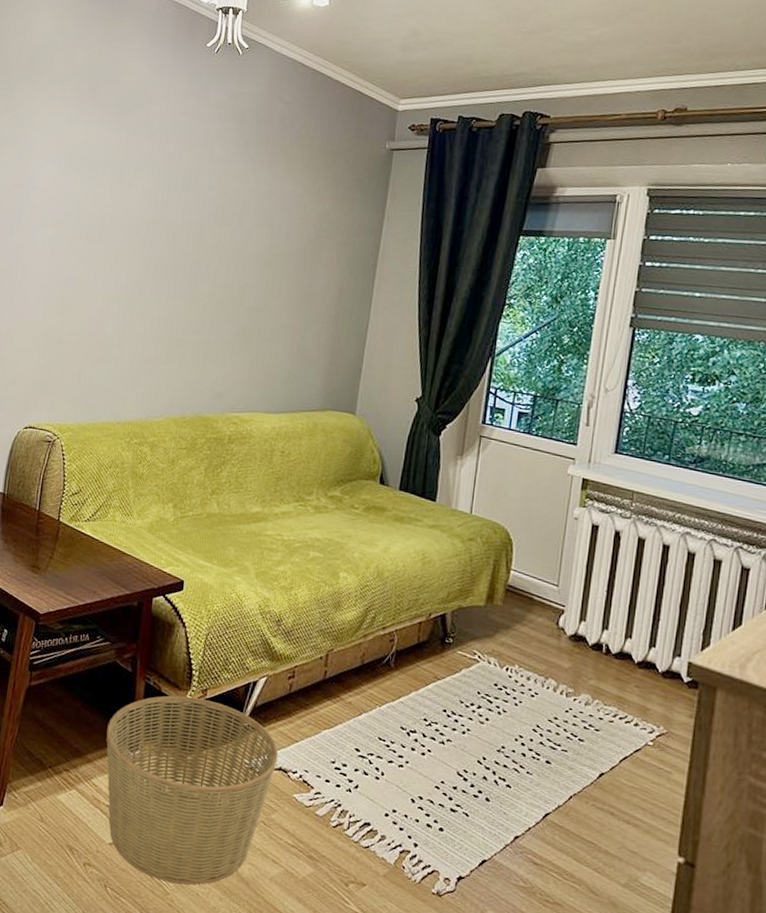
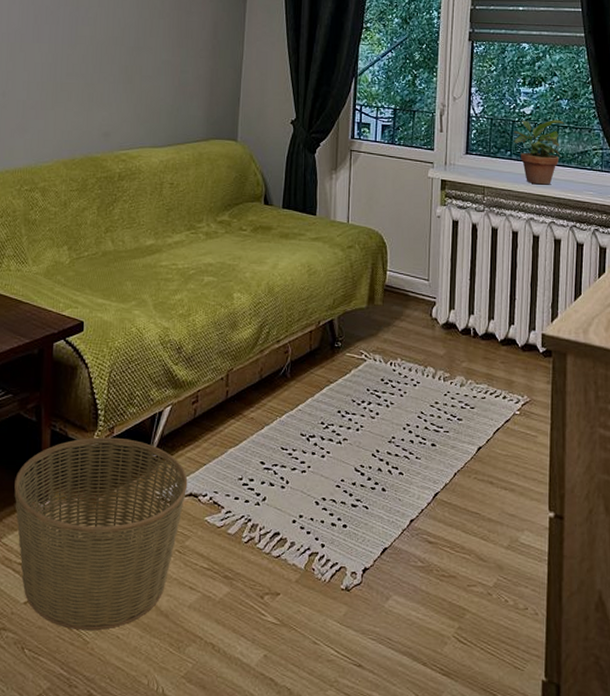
potted plant: none [674,421,739,498] -> present [514,120,564,185]

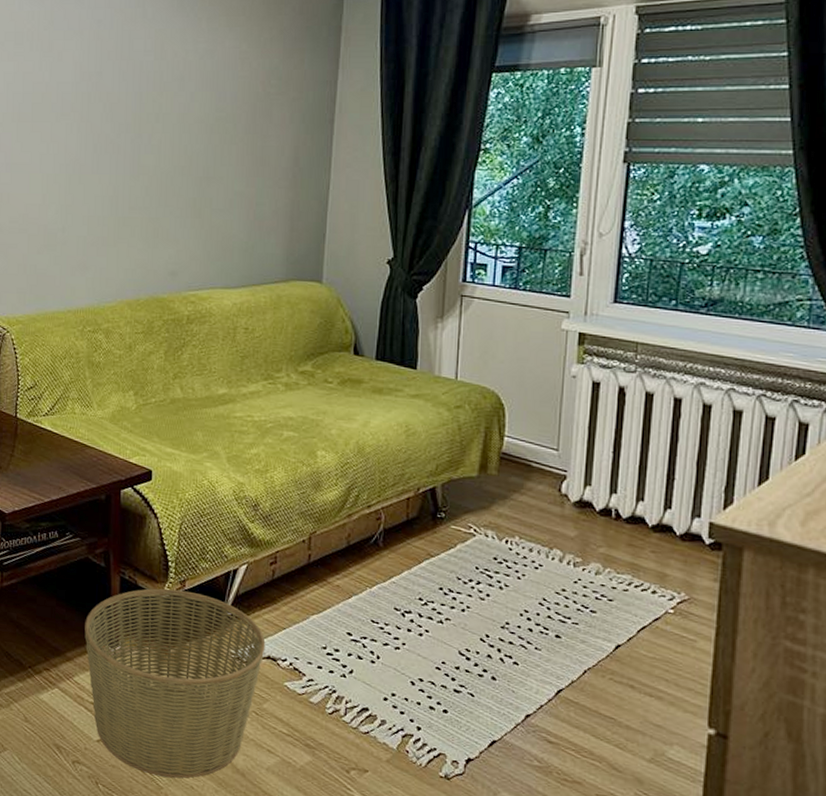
potted plant: present [514,120,564,185] -> none [682,261,756,343]

